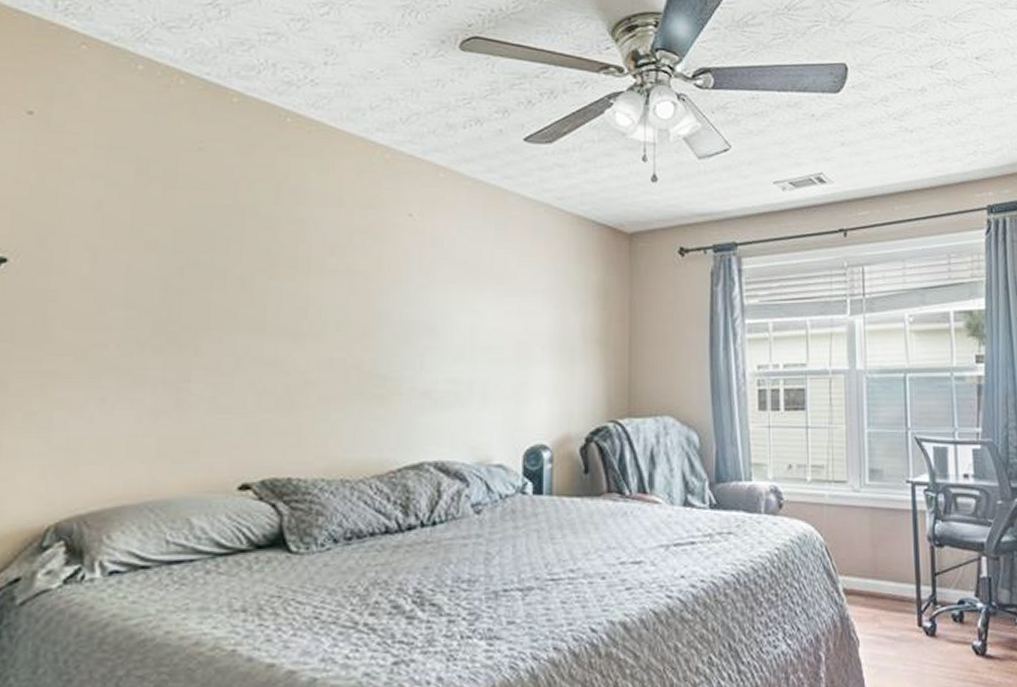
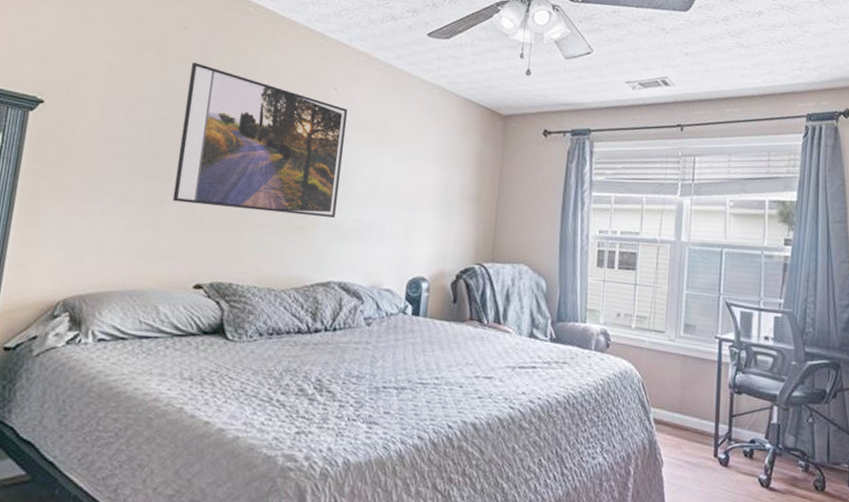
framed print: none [200,194,429,380] -> present [172,62,348,218]

